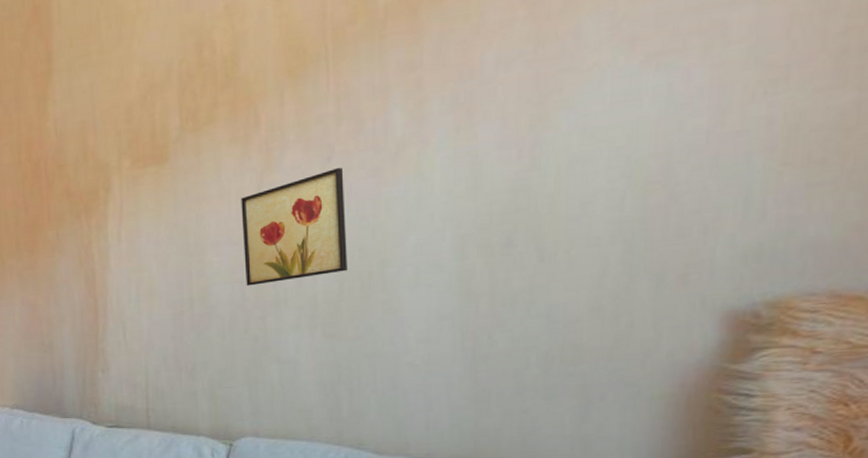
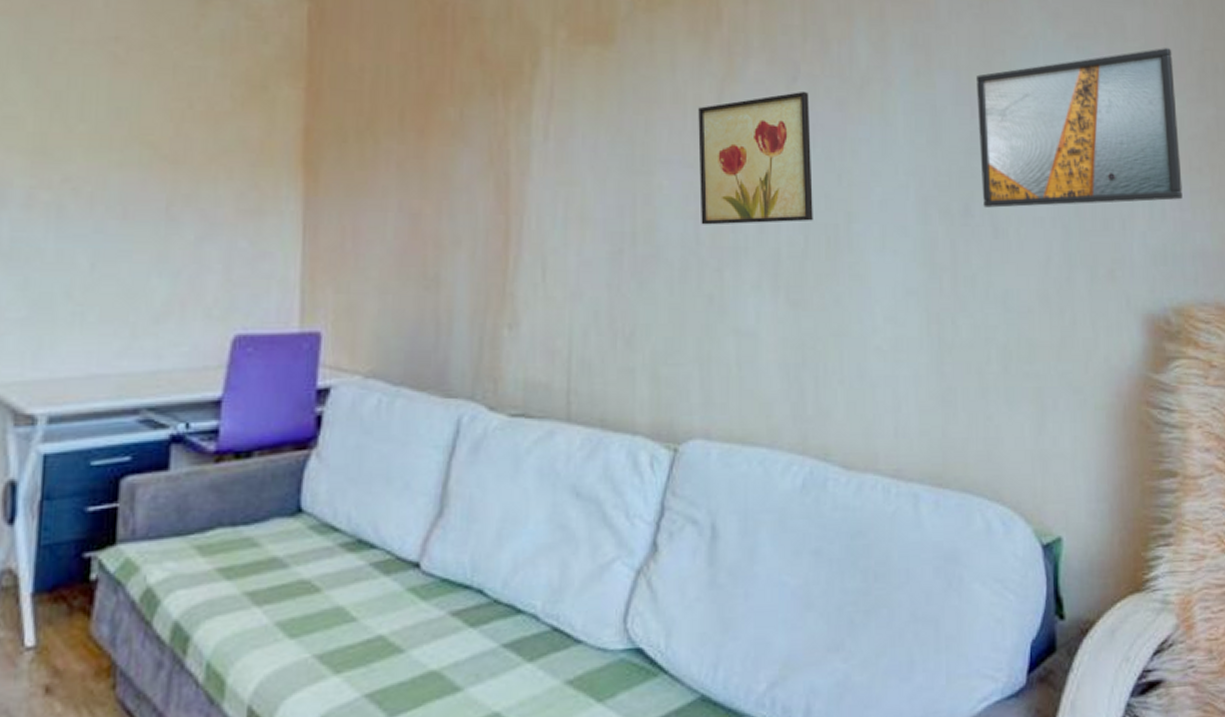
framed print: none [525,38,797,237] -> present [975,47,1183,208]

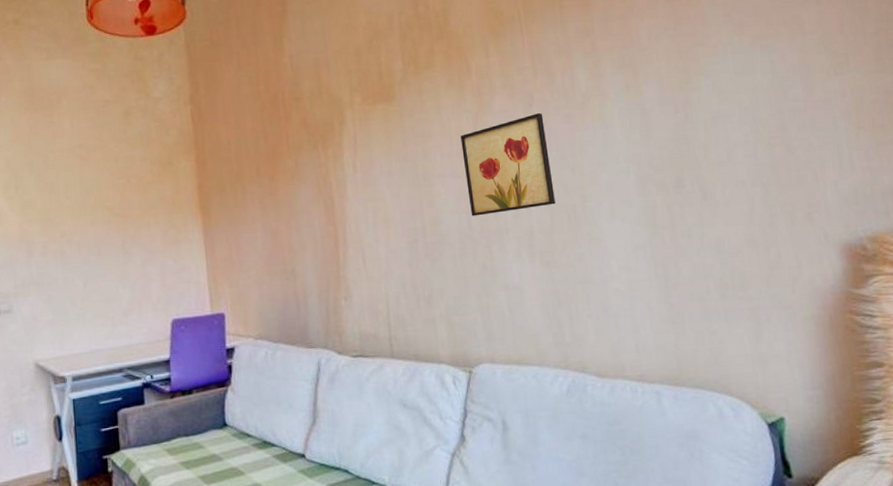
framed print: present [975,47,1183,208] -> none [676,33,869,178]

